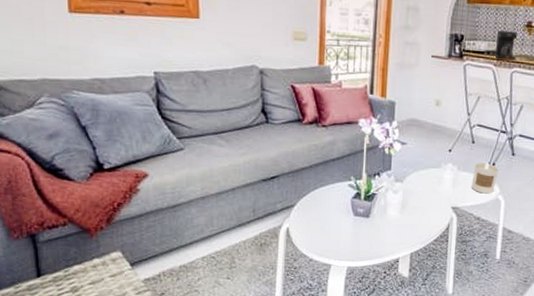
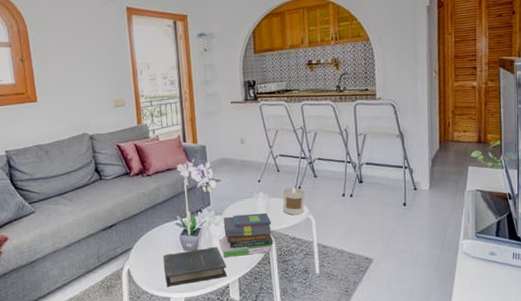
book: none [328,215,400,253] -> present [162,246,227,287]
books: none [395,184,457,230] -> present [219,212,273,258]
coffee maker: present [494,30,518,60] -> none [283,70,303,96]

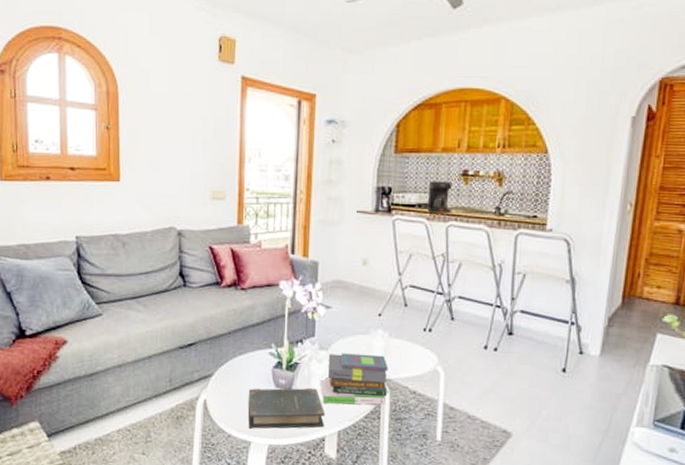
candle: present [282,187,305,216] -> none [404,328,437,364]
coffee maker: none [283,70,303,96] -> present [427,181,453,213]

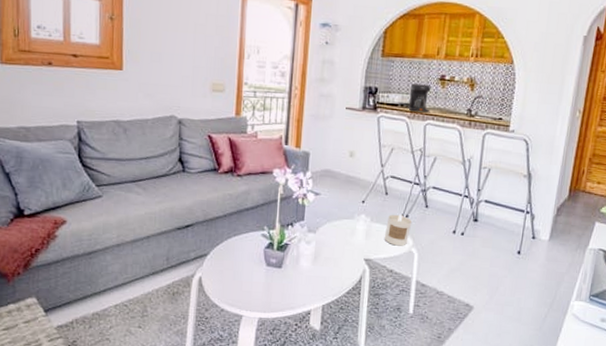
book: present [248,387,326,429] -> none [240,266,312,304]
books: present [320,353,389,405] -> none [307,235,369,282]
candle: none [404,328,437,364] -> present [384,214,412,246]

